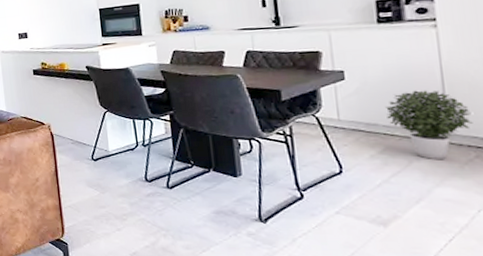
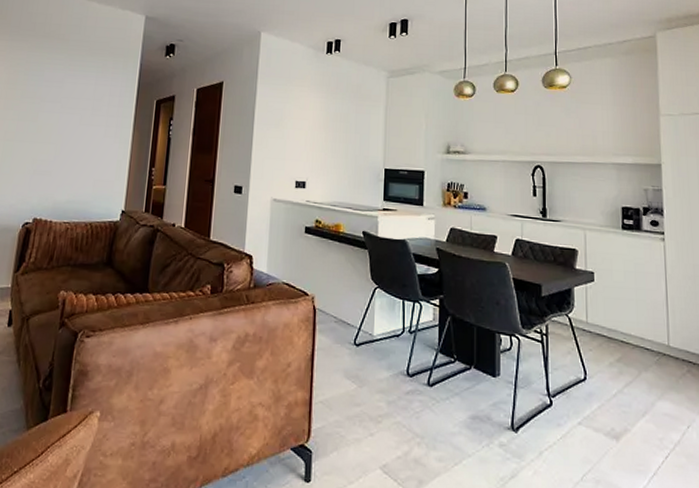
potted plant: present [385,90,473,160] -> none [624,300,686,373]

